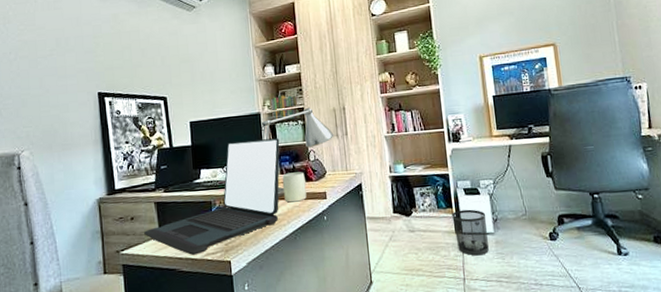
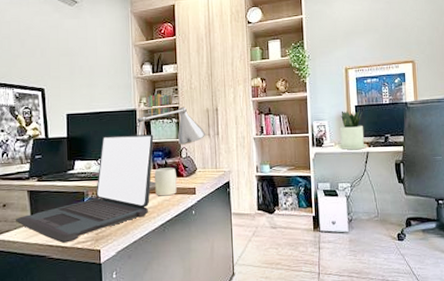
waste bin: present [452,209,489,256] -> none [311,209,343,252]
planter: none [476,100,509,144] -> present [338,110,367,150]

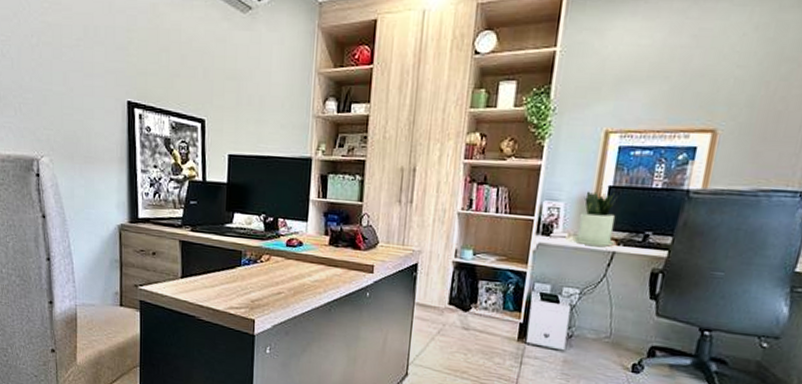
laptop: present [15,134,154,244] -> none [164,187,330,307]
desk lamp: present [135,106,206,191] -> none [309,160,396,261]
books: present [146,93,174,119] -> none [324,140,360,174]
mug: present [154,167,178,196] -> none [324,235,353,271]

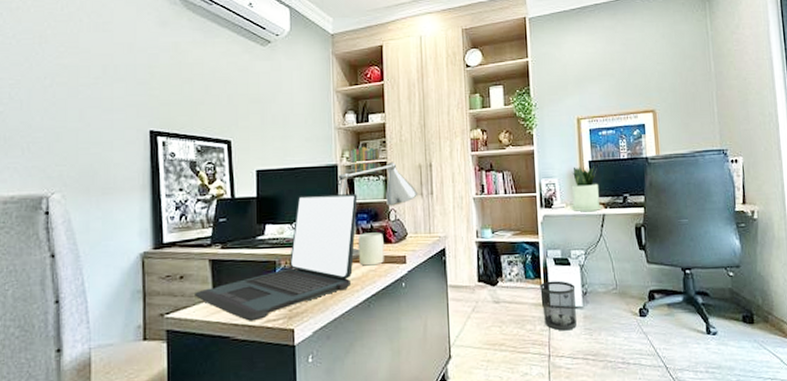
laptop: none [164,187,330,307] -> present [193,194,358,323]
desk lamp: none [309,160,396,261] -> present [336,161,418,260]
books: none [324,140,360,174] -> present [349,146,381,176]
mug: none [324,235,353,271] -> present [357,232,385,266]
waste bin: none [516,316,560,372] -> present [540,280,577,331]

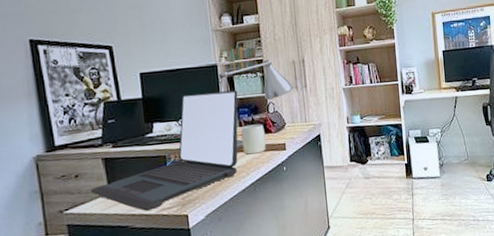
waste bin: present [540,280,577,331] -> none [404,156,435,198]
planter: present [570,166,603,211] -> none [427,55,456,96]

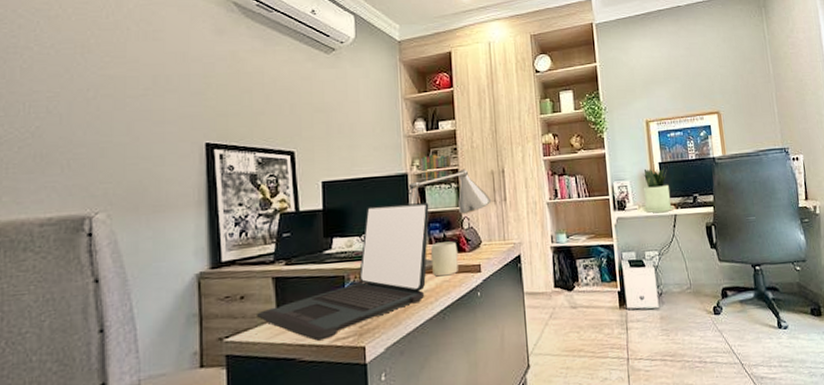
planter: none [427,55,456,96] -> present [642,167,675,213]

